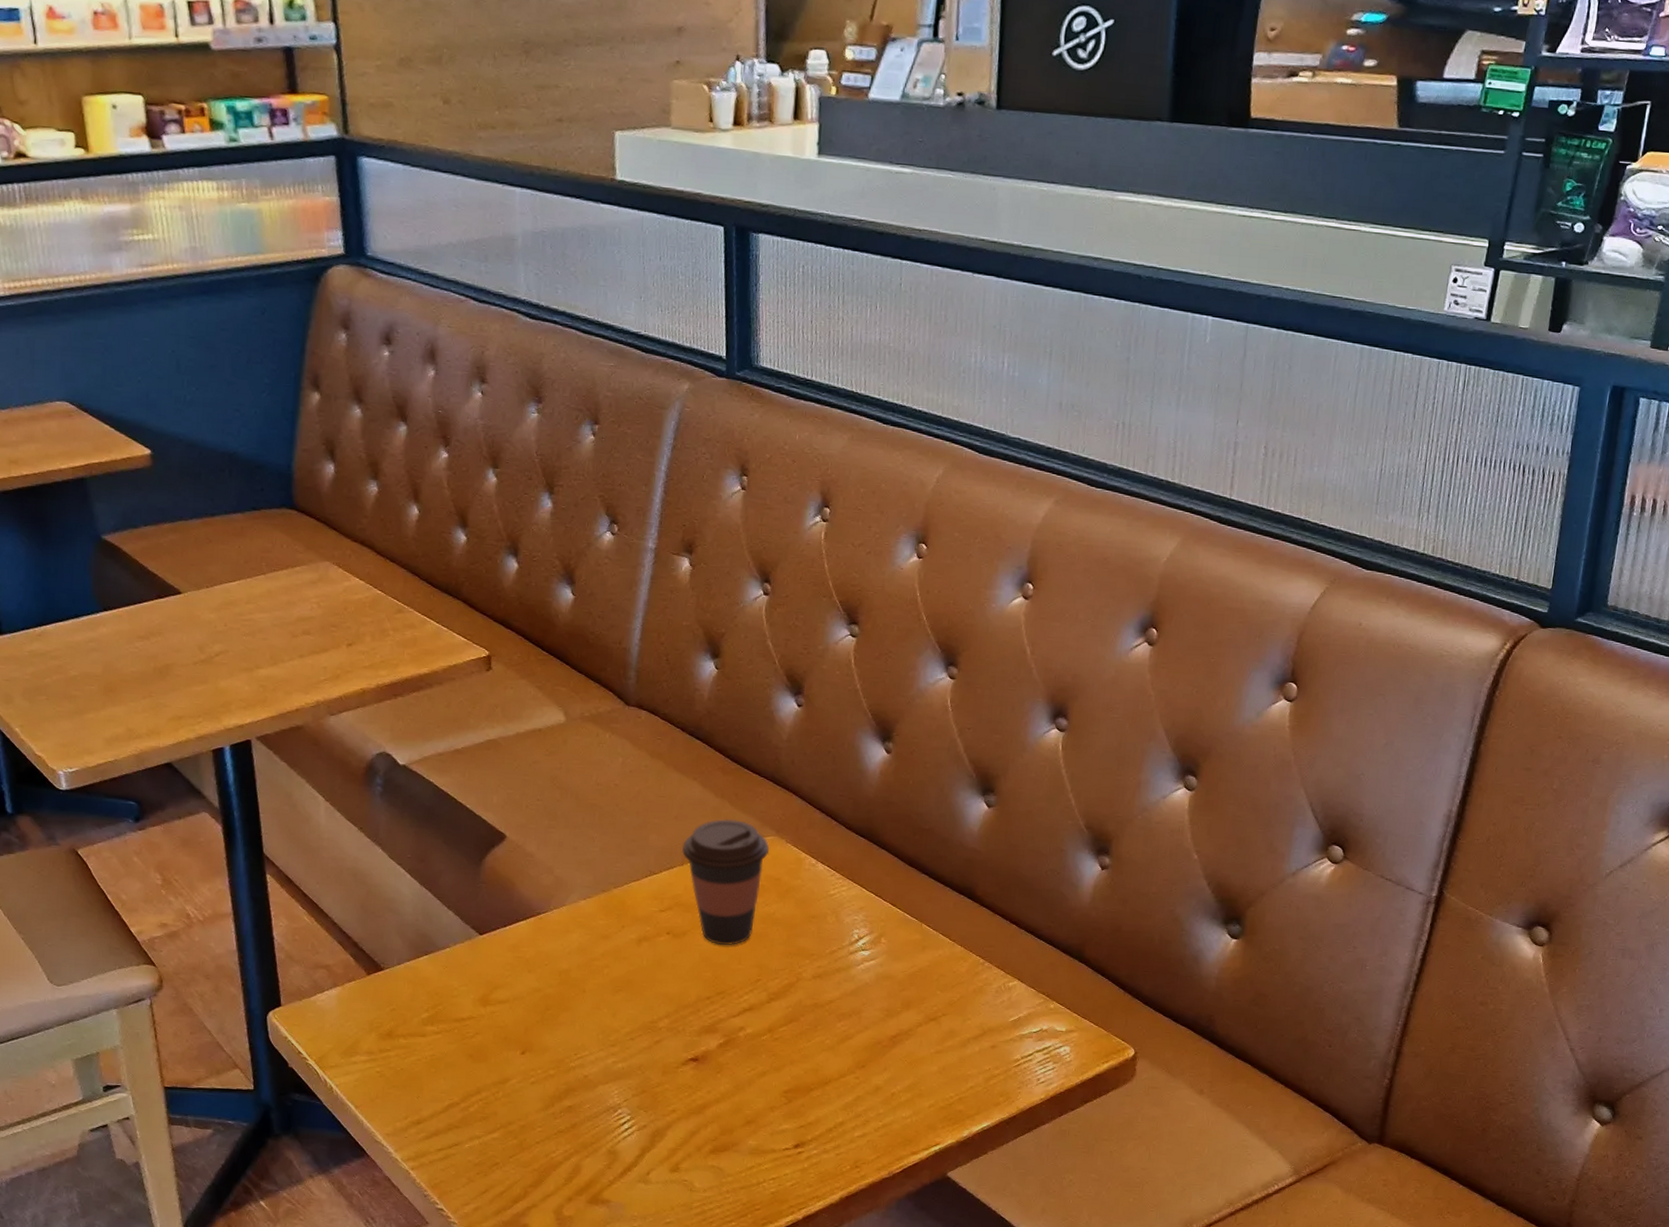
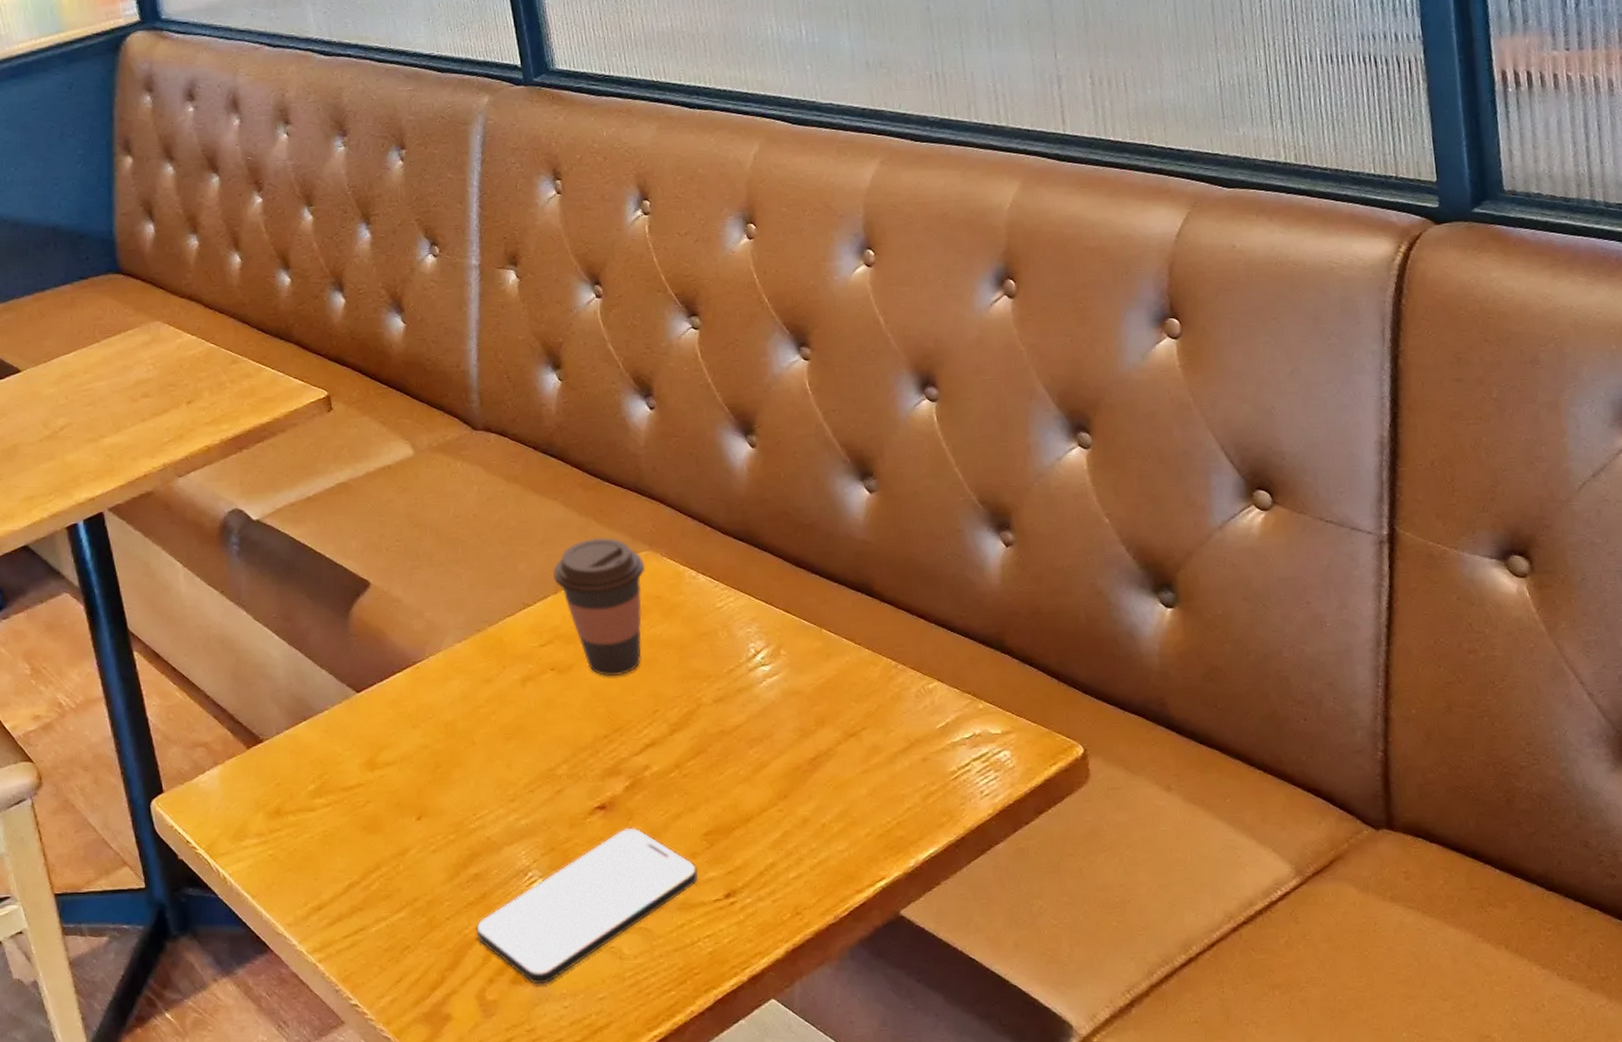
smartphone: none [562,1079,774,1207] -> present [476,827,698,985]

